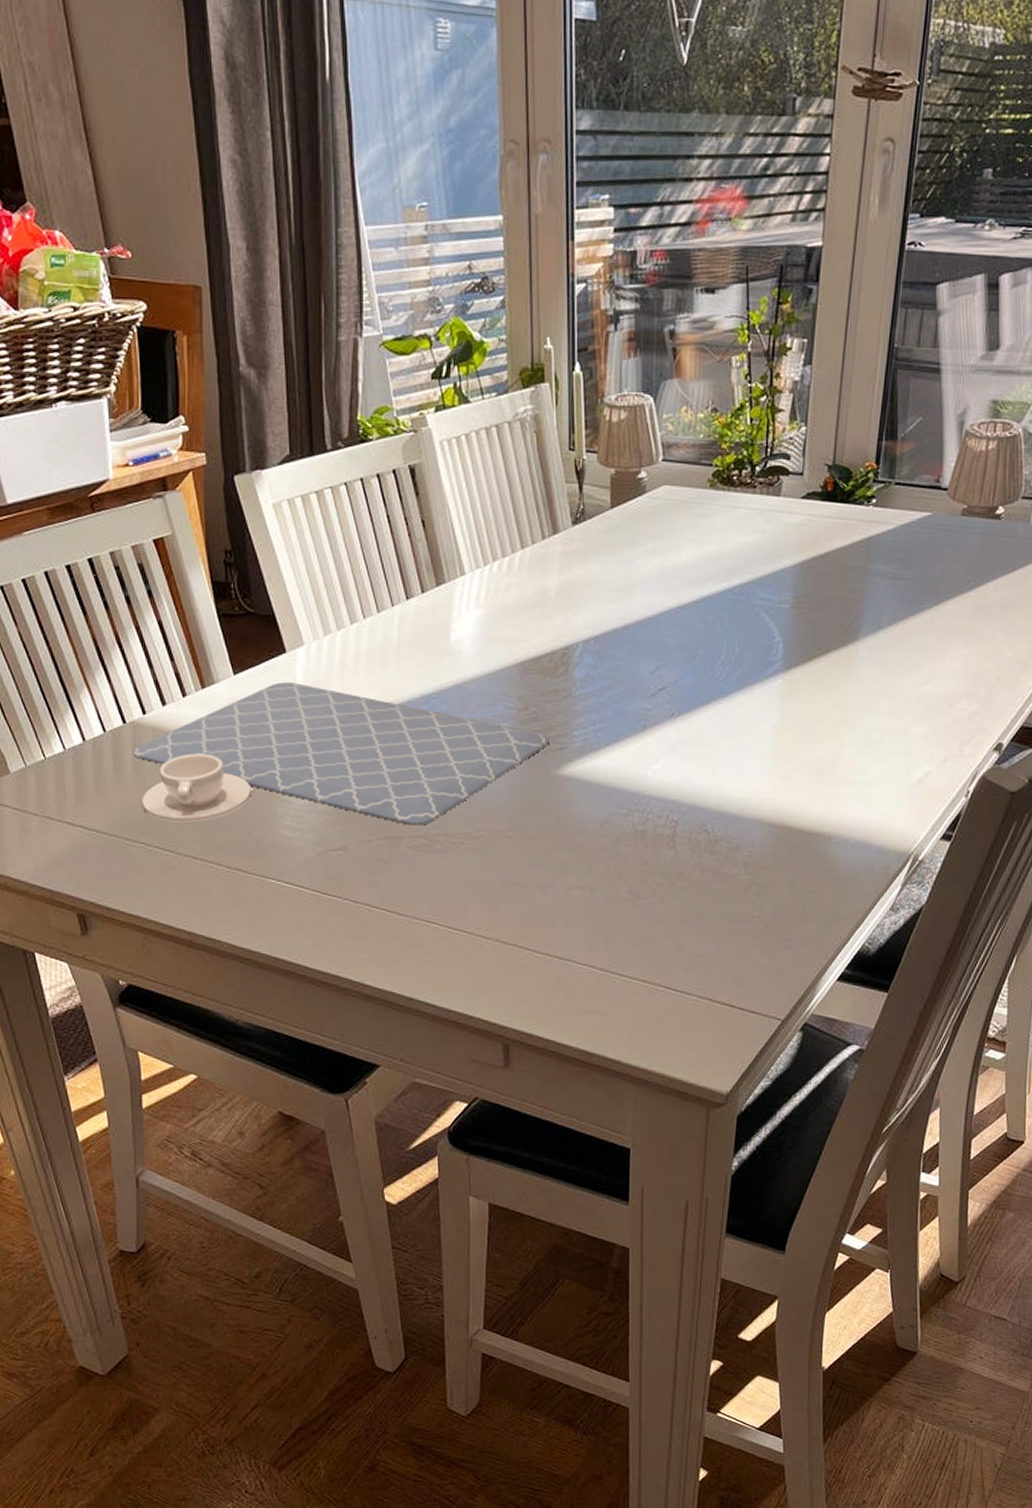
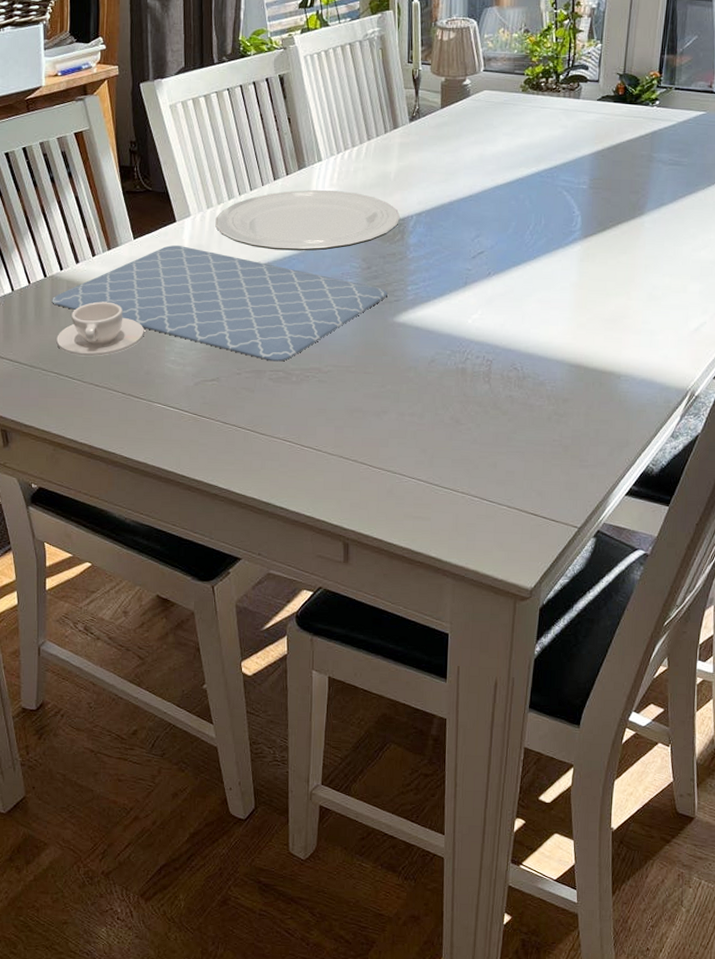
plate: none [335,611,564,688] -> present [215,190,401,251]

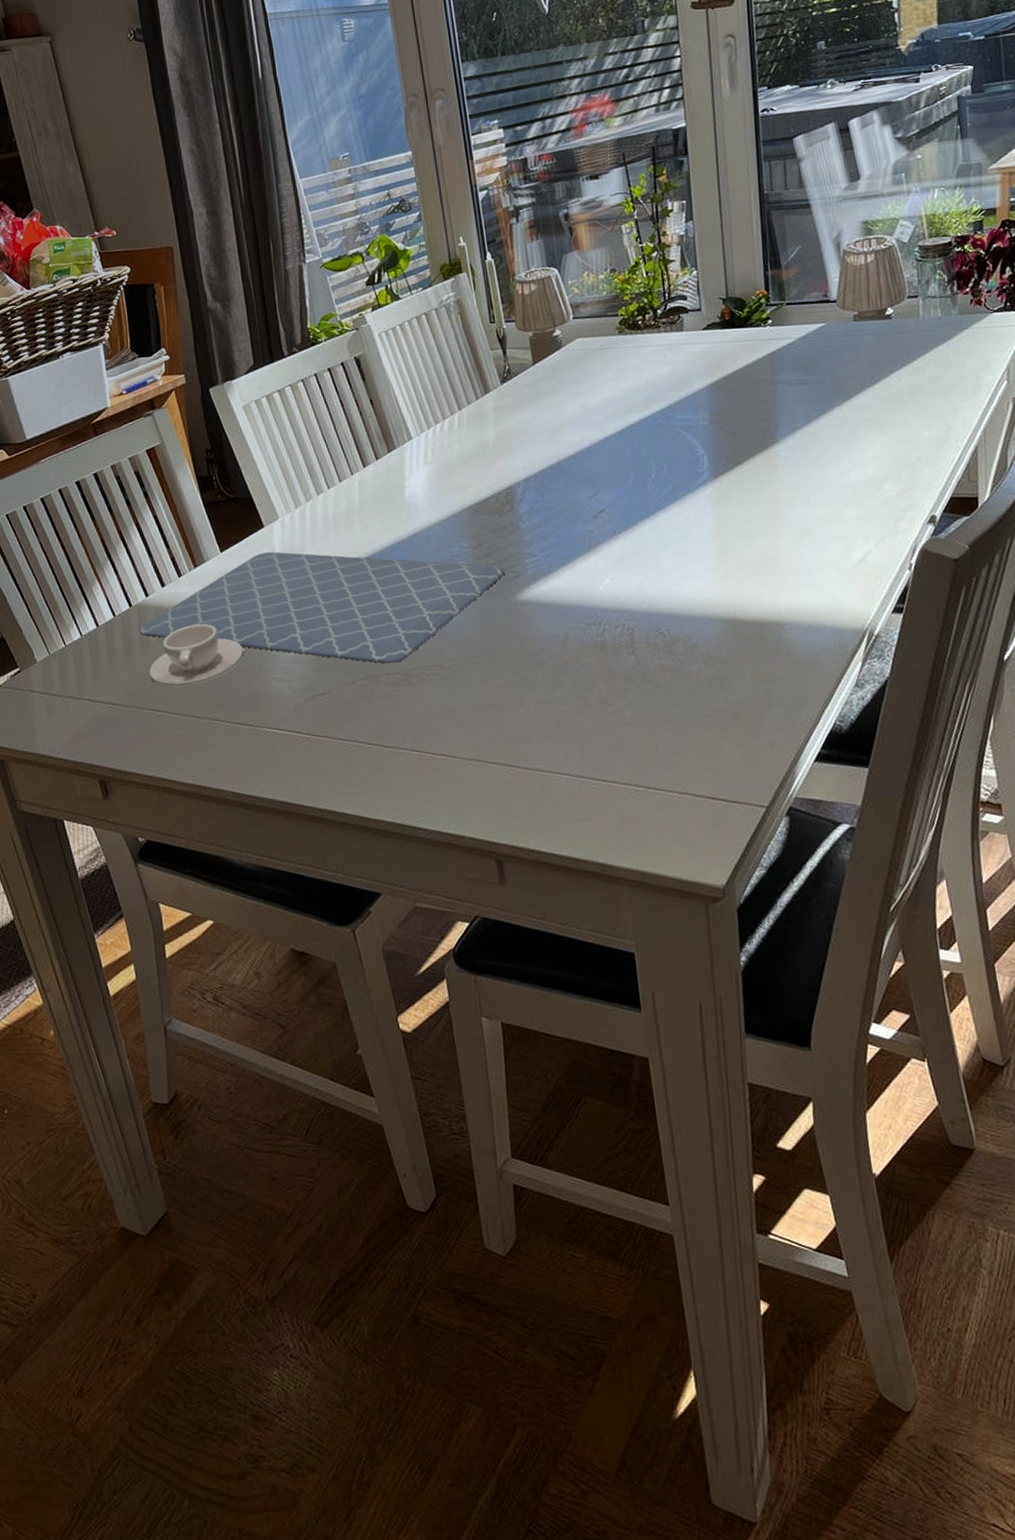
plate: present [215,190,401,251] -> none [306,467,507,542]

